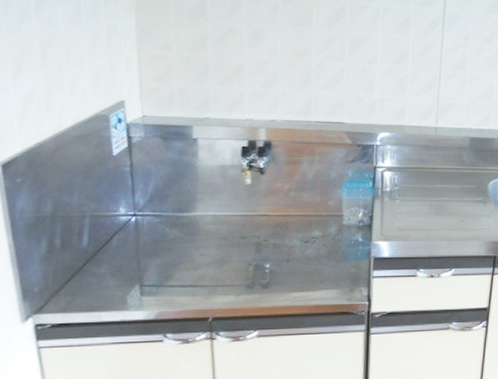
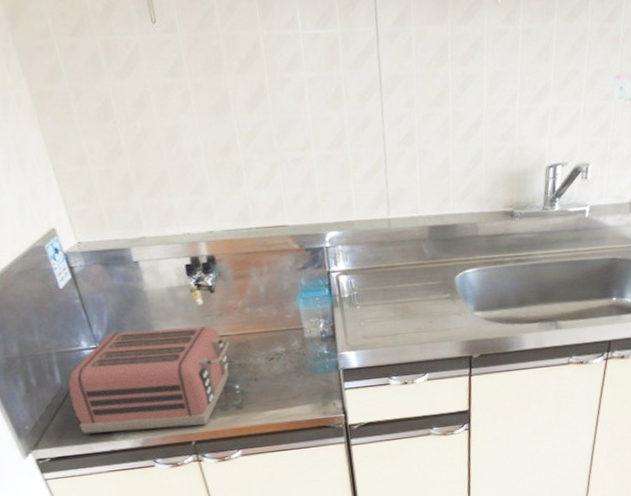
toaster: none [92,201,269,302] -> present [68,326,230,434]

